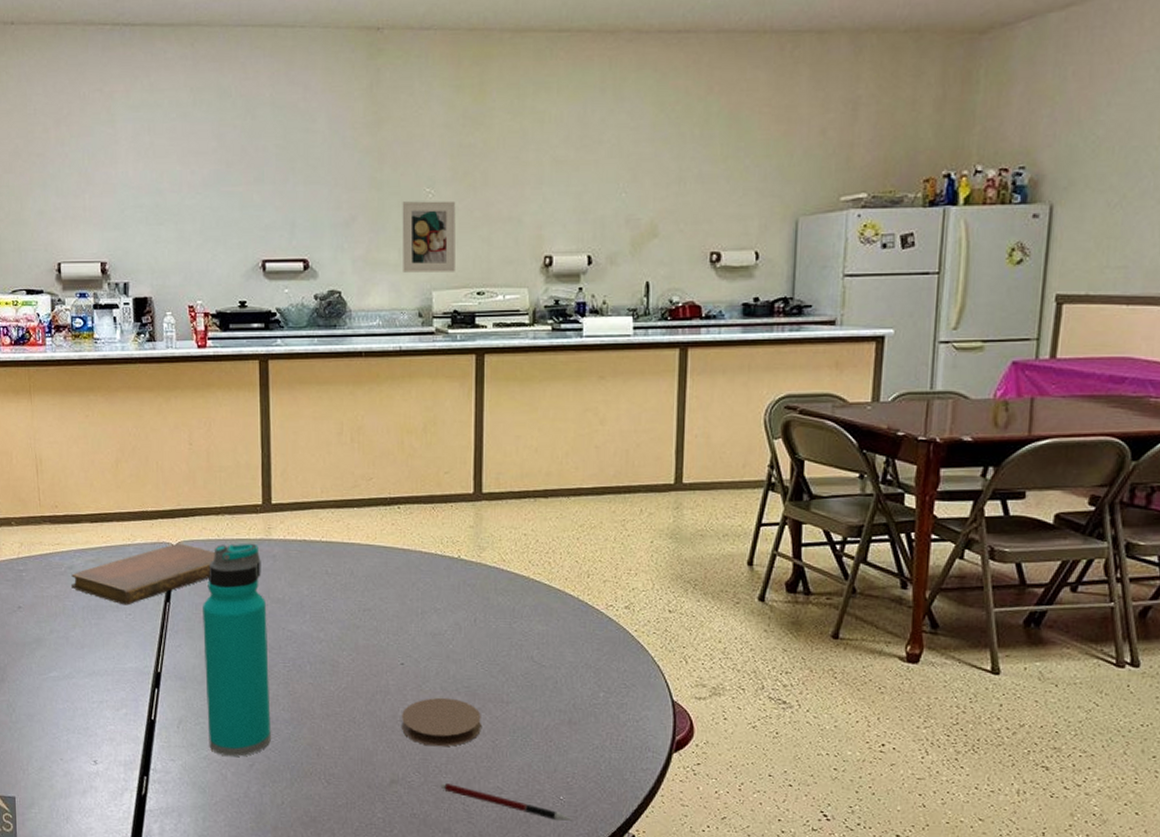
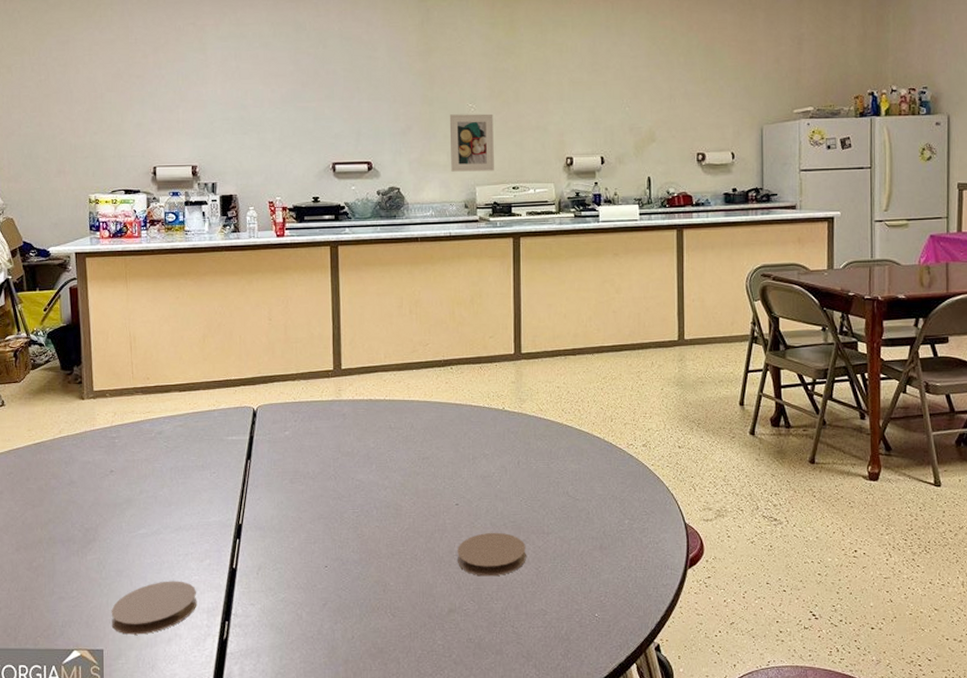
coaster: none [22,729,113,784] -> present [111,581,197,635]
notebook: present [71,543,216,606] -> none [161,407,293,465]
water bottle: present [203,543,271,757] -> none [280,404,342,597]
pen: present [440,783,572,821] -> none [492,609,606,635]

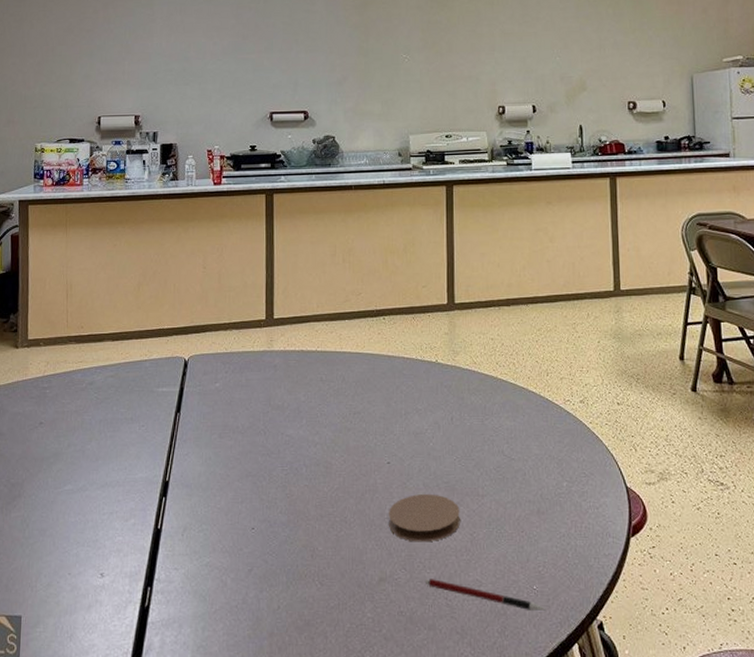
coaster: present [111,581,197,635] -> none [31,541,120,600]
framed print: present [449,113,494,172] -> none [384,64,427,121]
pen: none [492,609,606,635] -> present [424,579,545,611]

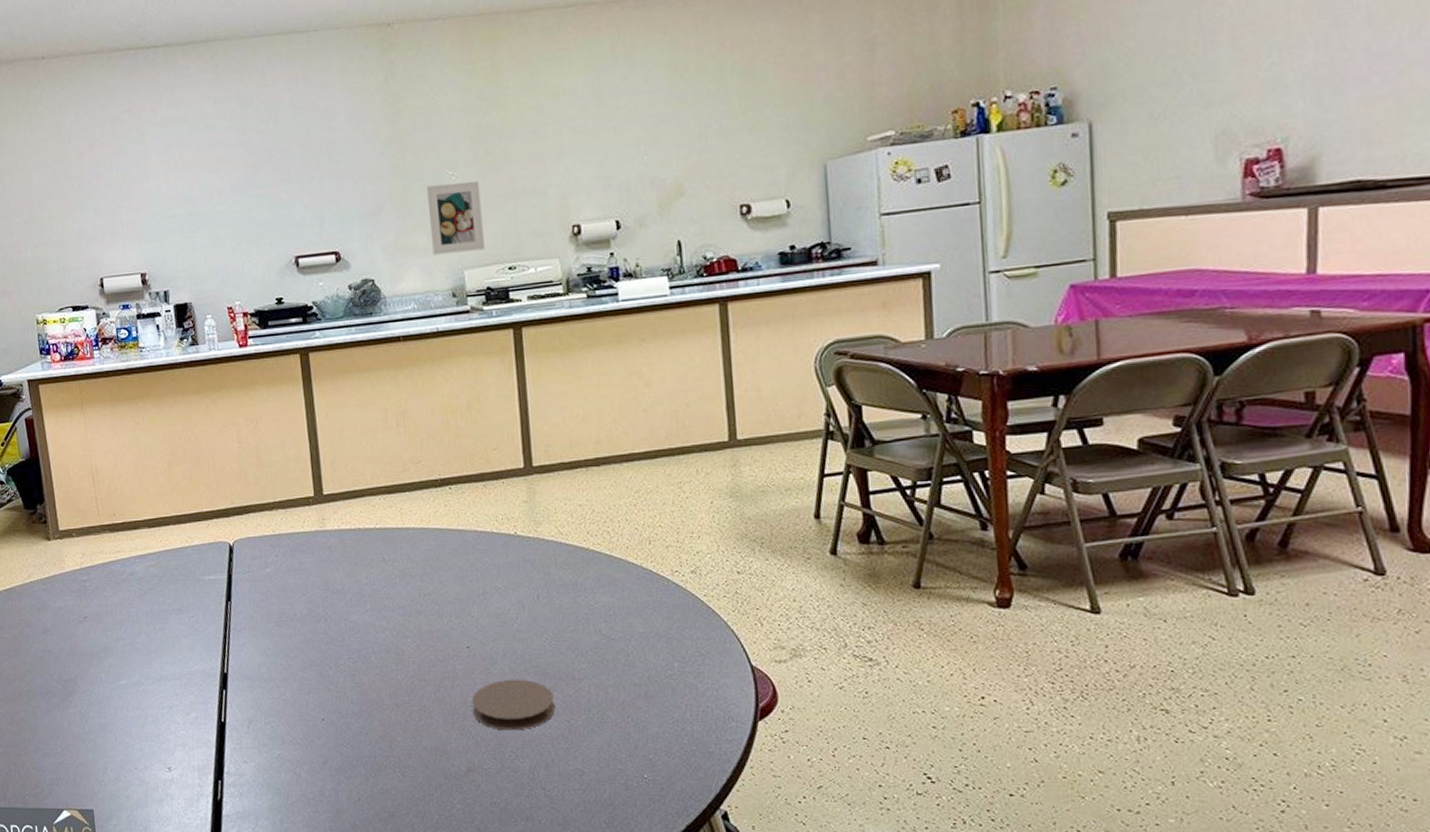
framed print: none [384,64,427,121] -> present [426,180,485,255]
pen: present [424,579,545,611] -> none [518,768,659,800]

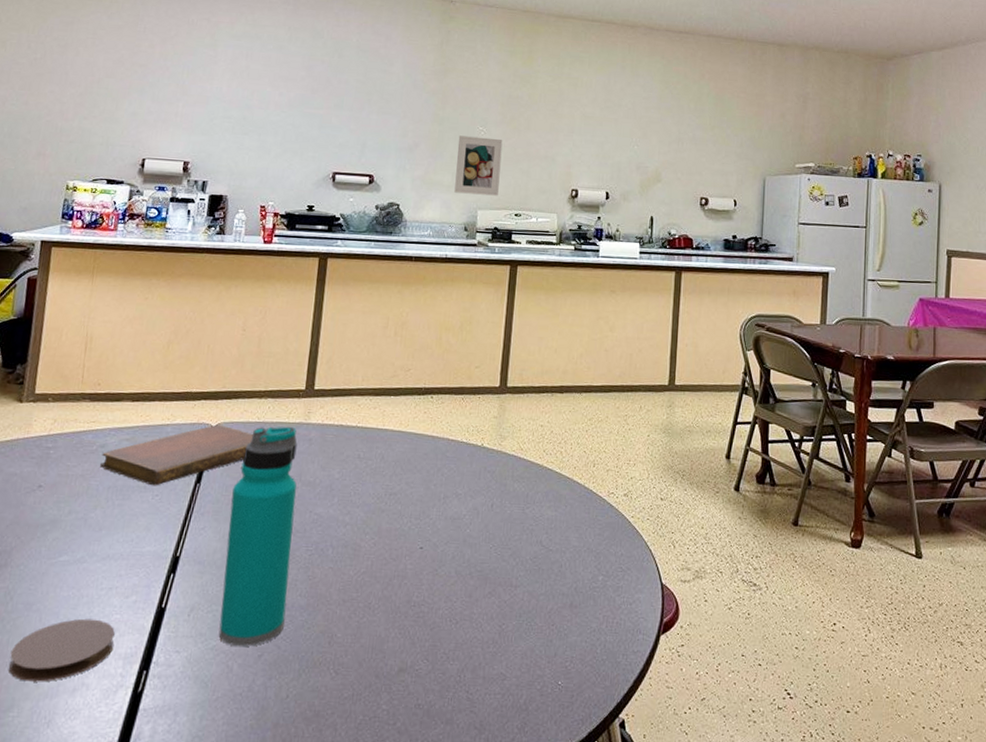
coaster: none [98,736,187,794] -> present [8,618,116,682]
notebook: none [133,541,273,608] -> present [100,424,254,486]
water bottle: none [263,535,342,754] -> present [218,426,297,647]
coaster: present [471,679,555,731] -> none [415,581,491,633]

